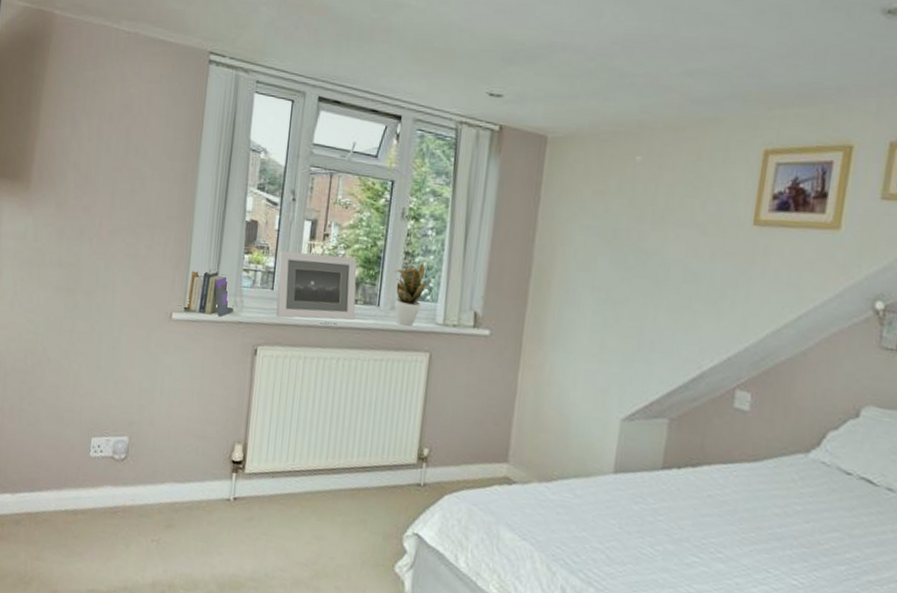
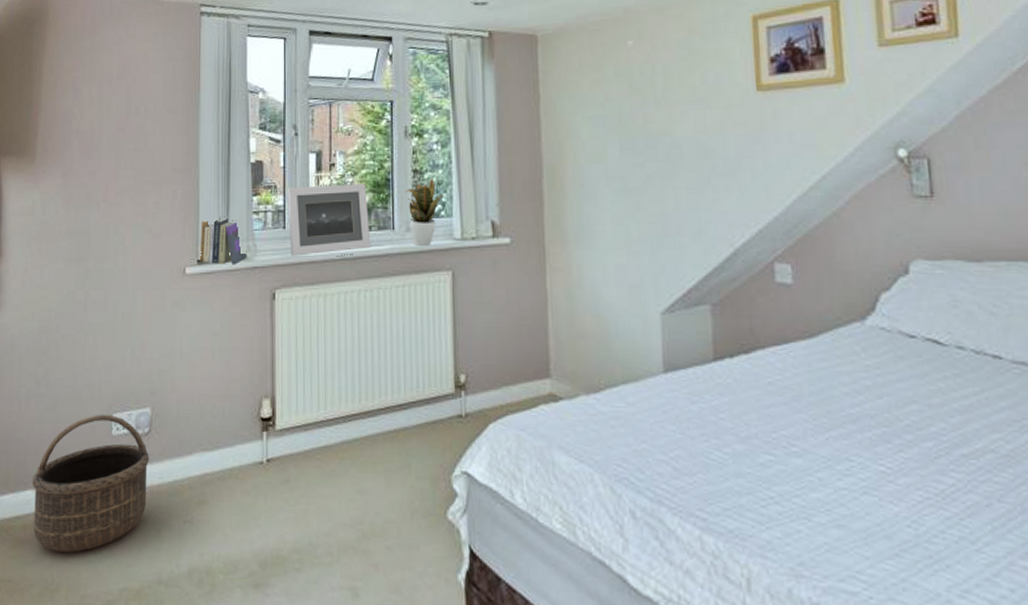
basket: none [11,435,124,554] -> present [32,414,150,553]

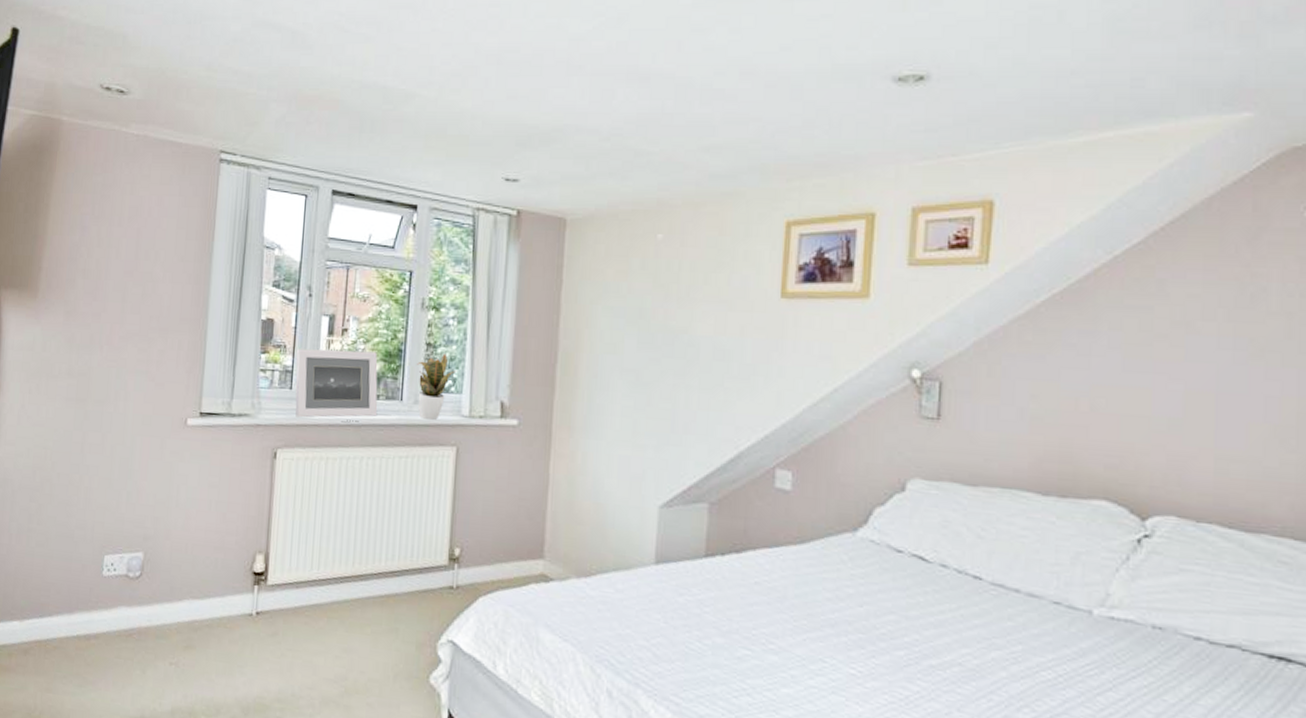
basket: present [32,414,150,553] -> none [19,554,140,684]
books: present [199,216,247,265] -> none [202,370,251,421]

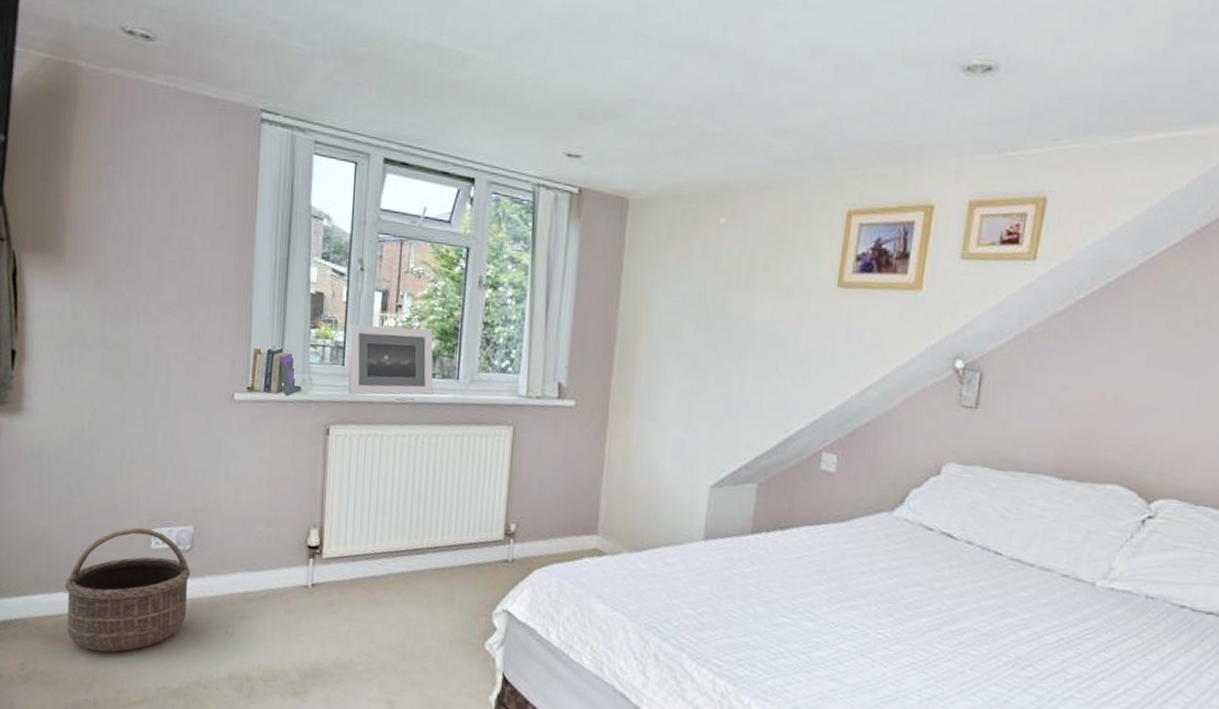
basket: none [19,554,140,684] -> present [64,527,191,653]
books: none [202,370,251,421] -> present [249,345,302,397]
potted plant: present [417,353,458,421] -> none [474,333,516,401]

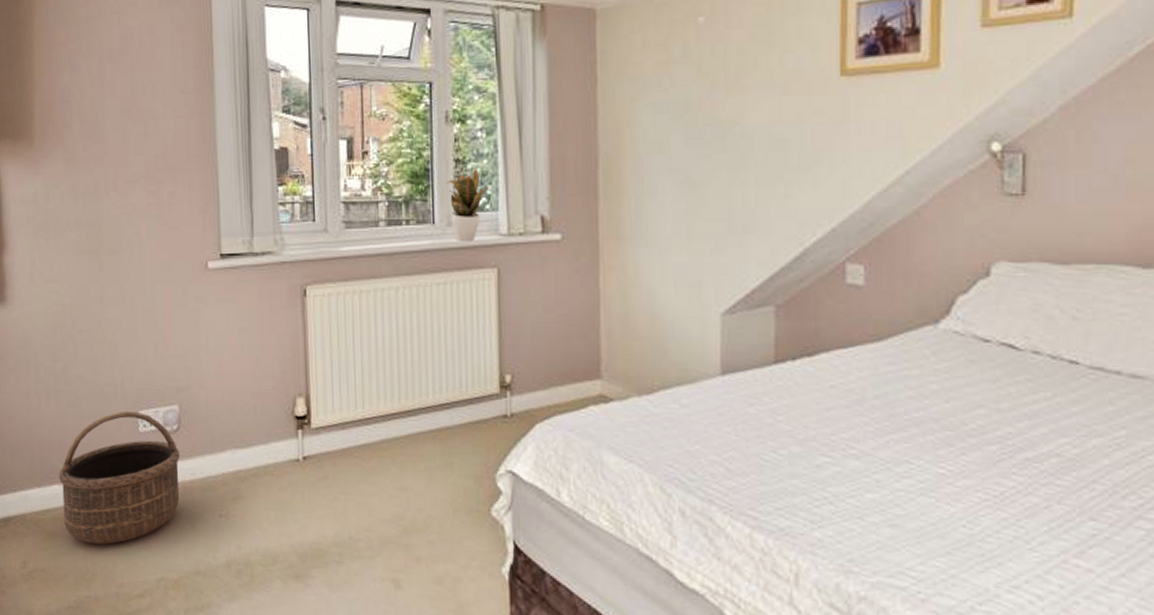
books: present [249,345,302,397] -> none [222,207,274,260]
picture frame: present [348,324,434,396] -> none [315,174,409,251]
potted plant: none [474,333,516,401] -> present [447,169,492,243]

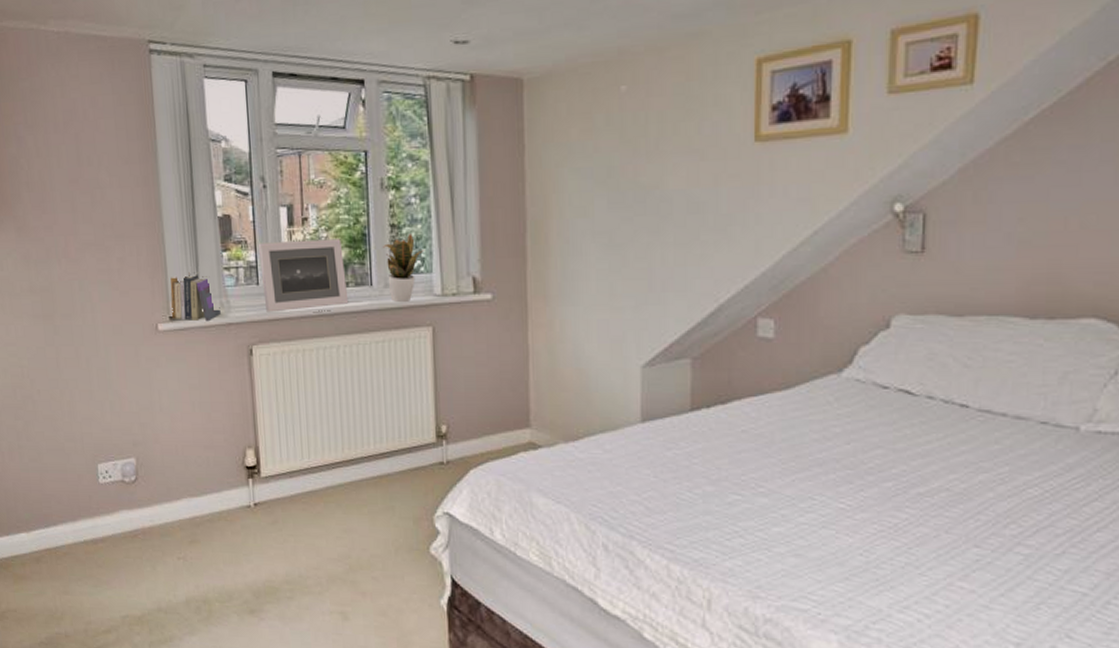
basket: present [58,410,181,545] -> none [25,464,140,586]
books: none [222,207,274,260] -> present [170,272,221,322]
picture frame: none [315,174,409,251] -> present [257,239,349,312]

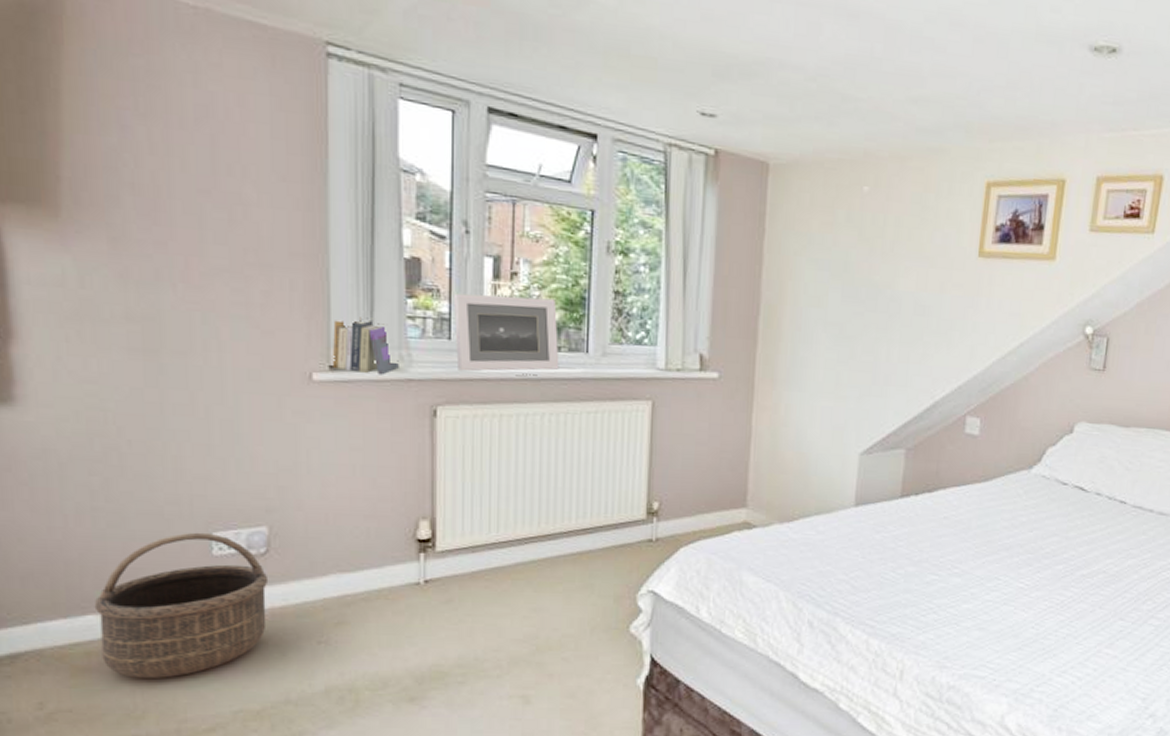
basket: none [25,464,140,586] -> present [94,532,269,678]
potted plant: present [383,233,426,303] -> none [604,303,652,374]

